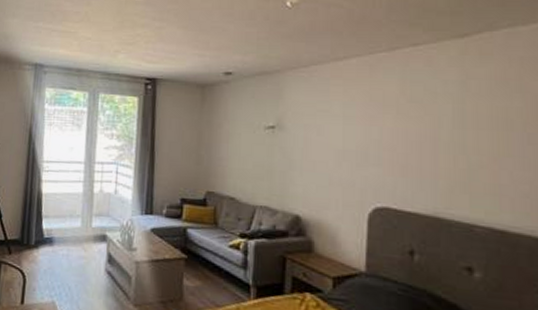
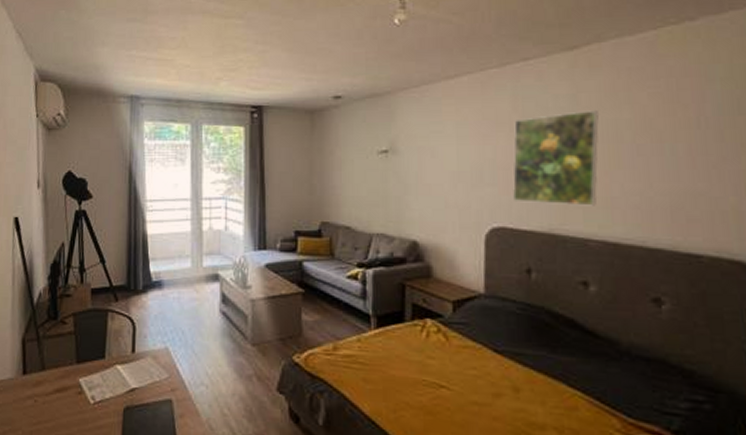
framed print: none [398,97,488,192] -> present [513,110,599,206]

